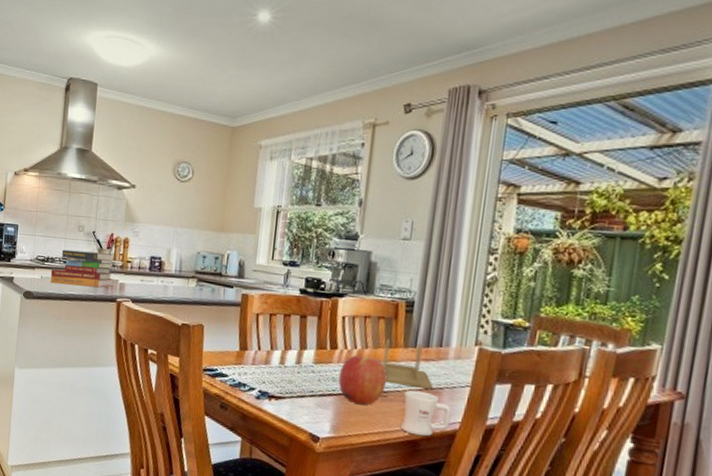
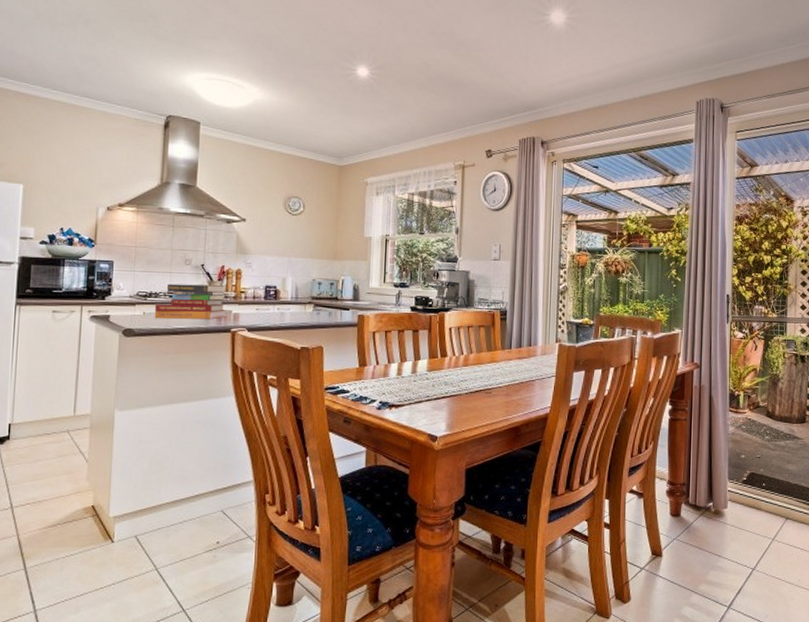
fruit: present [338,355,387,405] -> none [450,360,490,402]
napkin holder: present [382,338,434,389] -> none [485,343,527,382]
mug: present [400,390,452,437] -> none [504,384,543,423]

